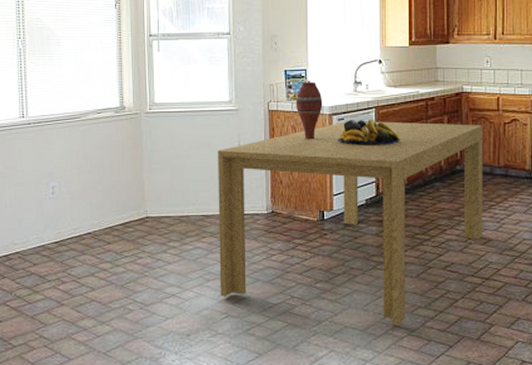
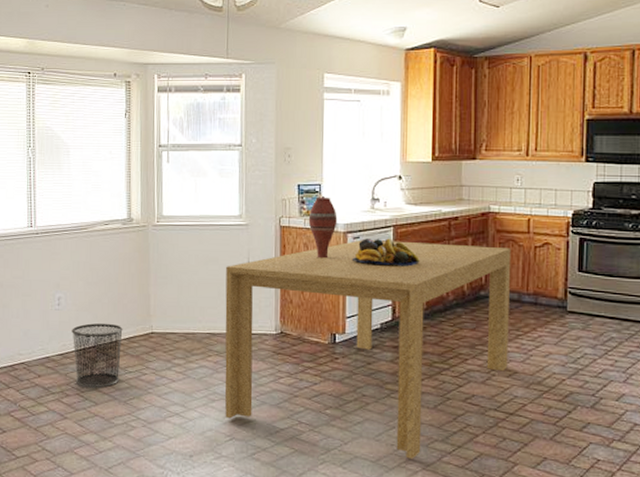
waste bin: none [67,209,118,274] -> present [72,322,123,388]

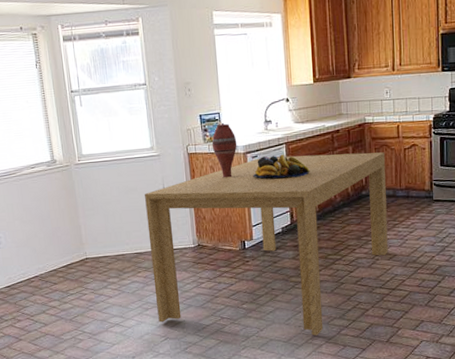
waste bin: present [72,322,123,388] -> none [15,254,63,312]

